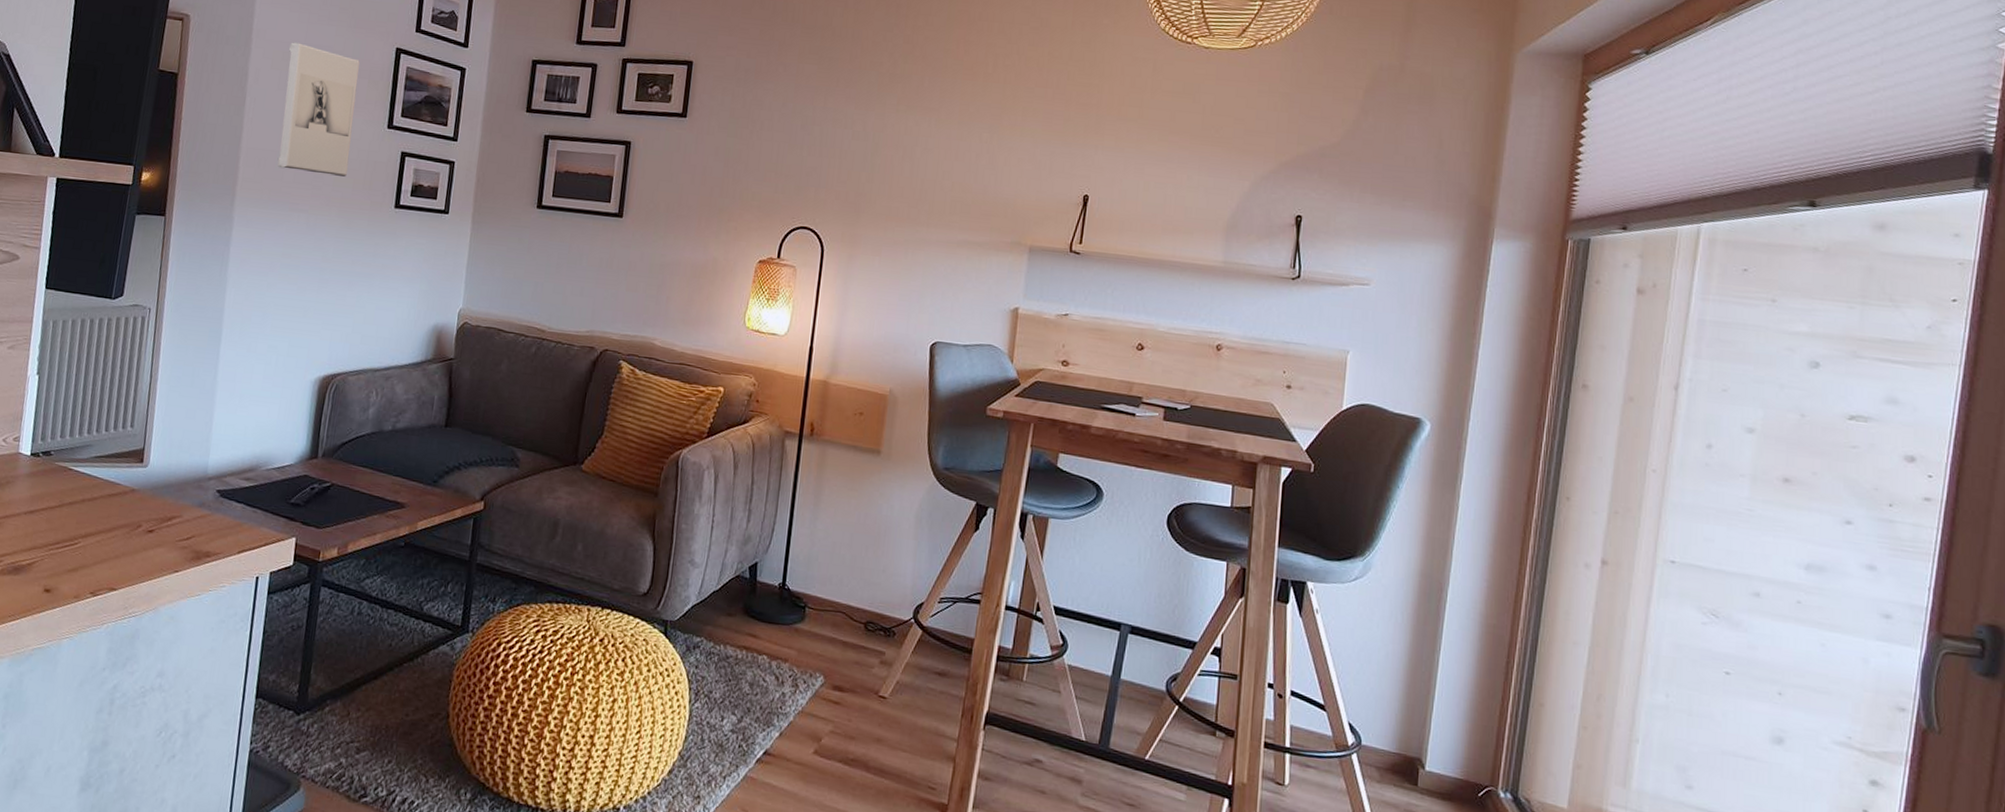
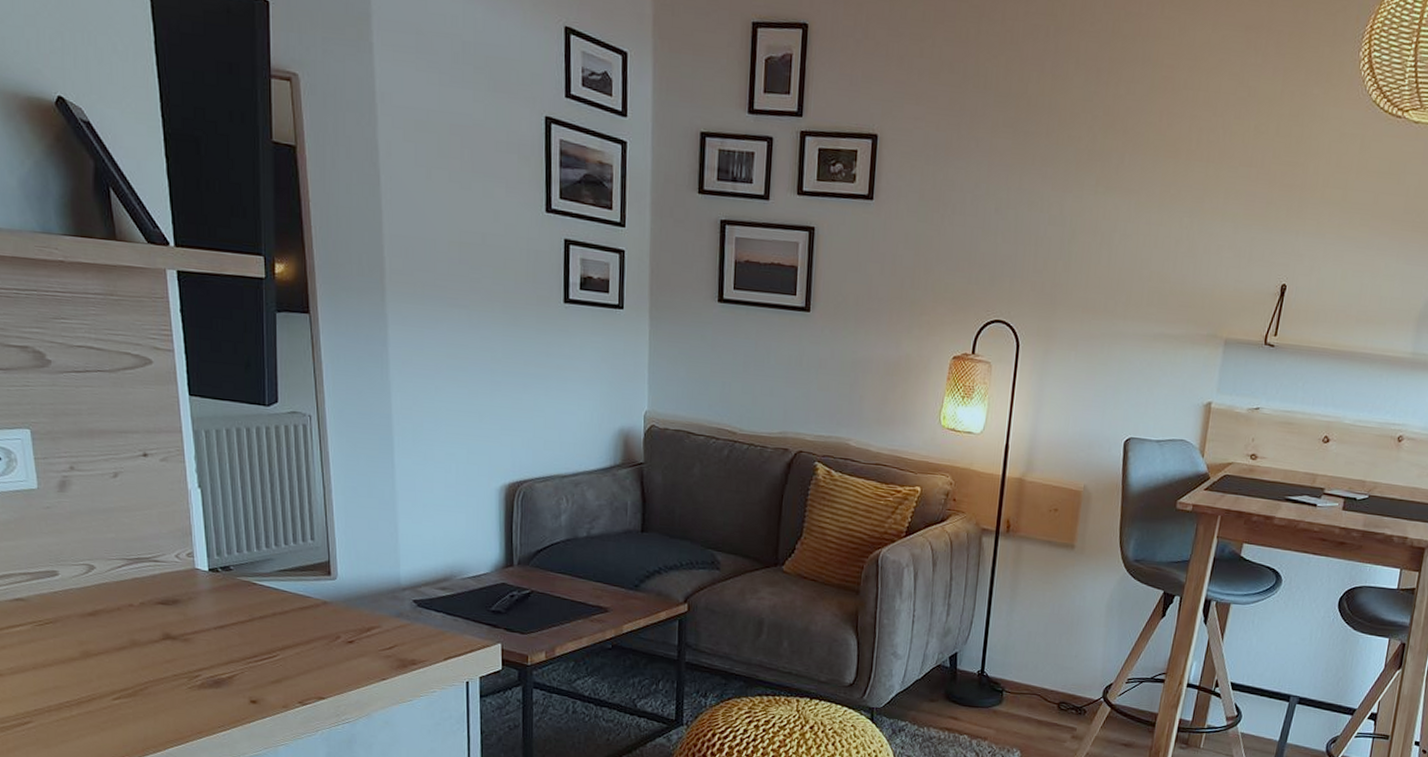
wall sculpture: present [277,42,360,177] -> none [422,108,507,268]

